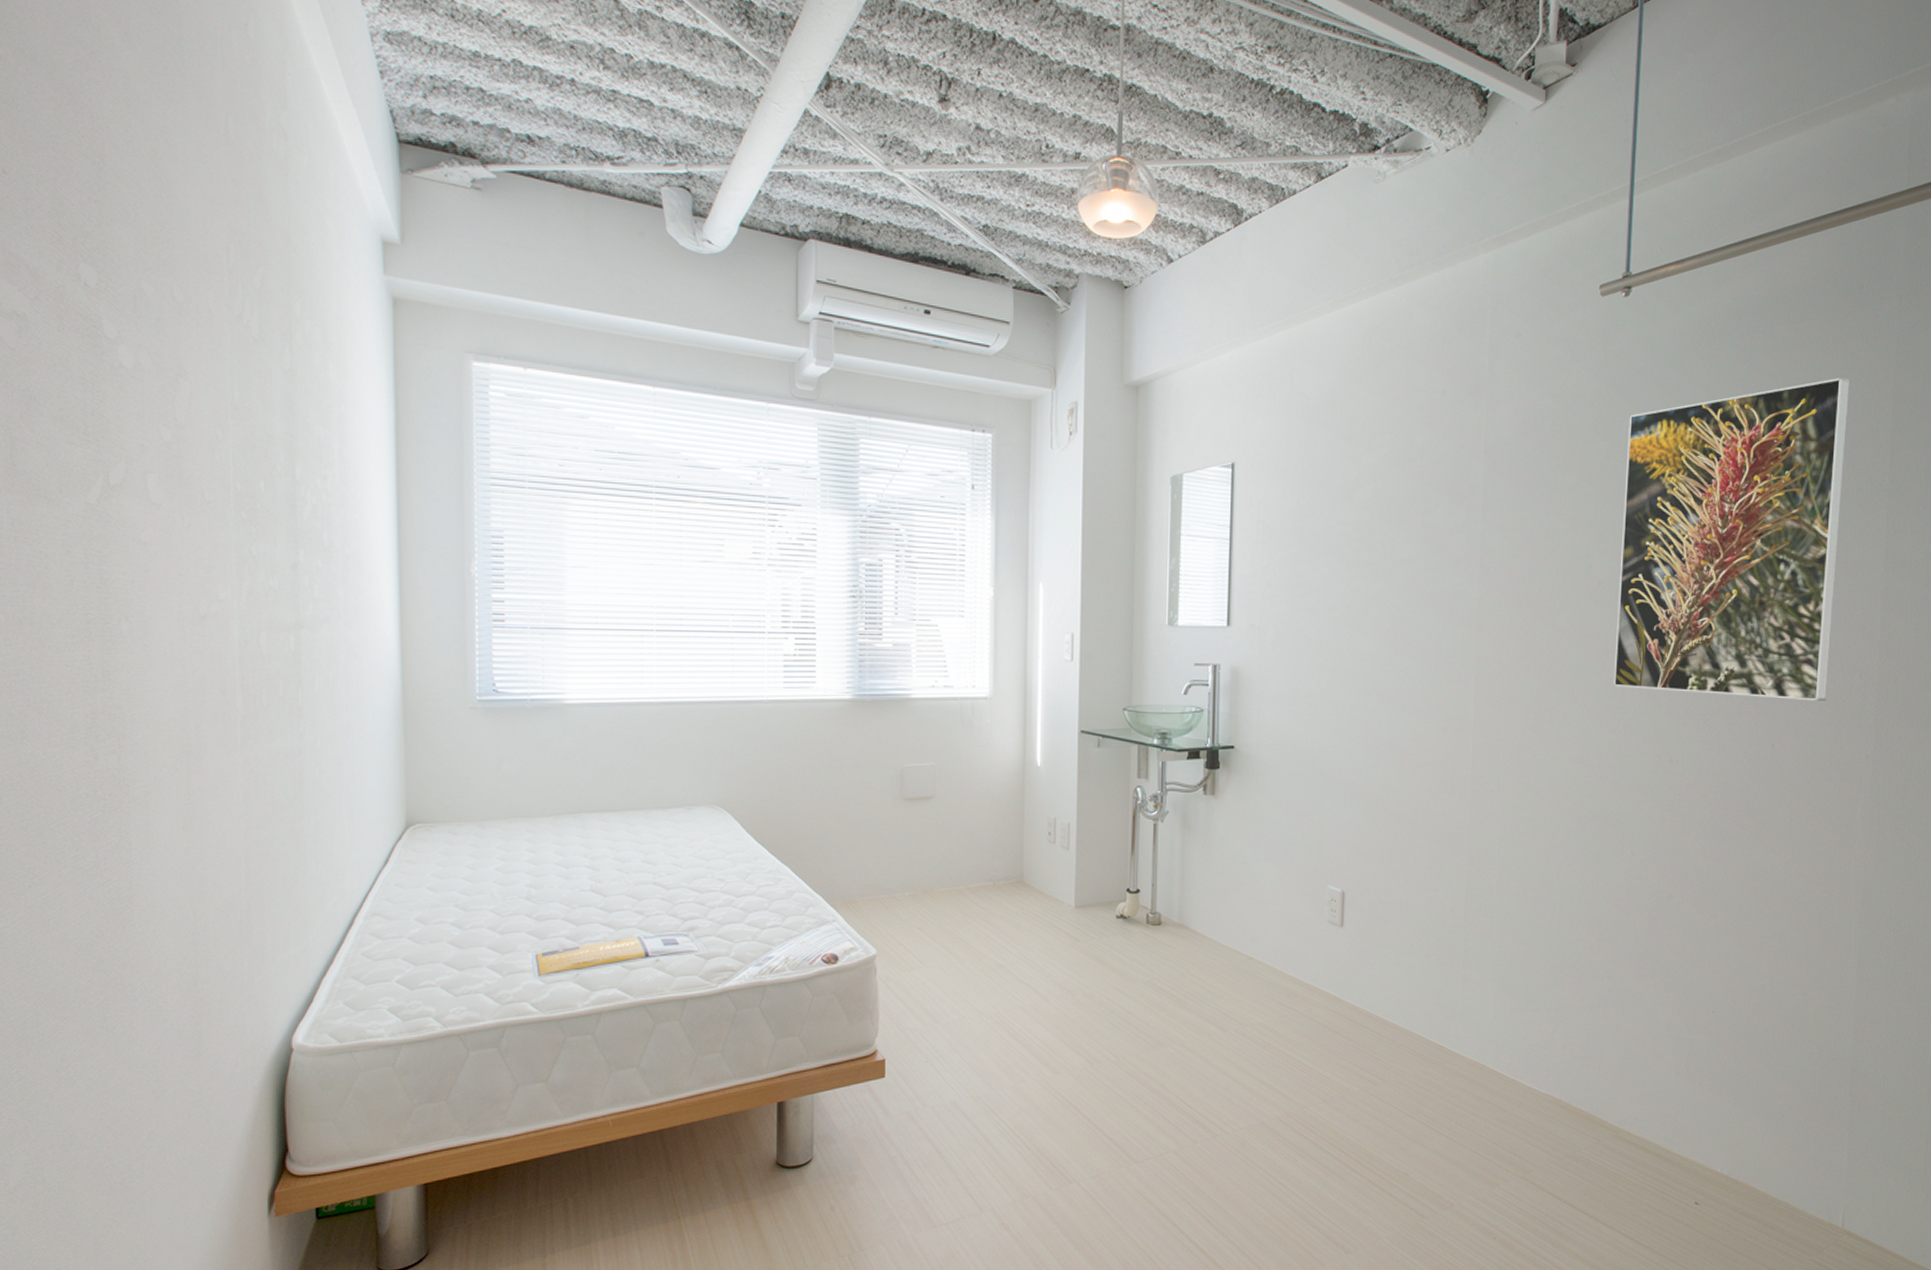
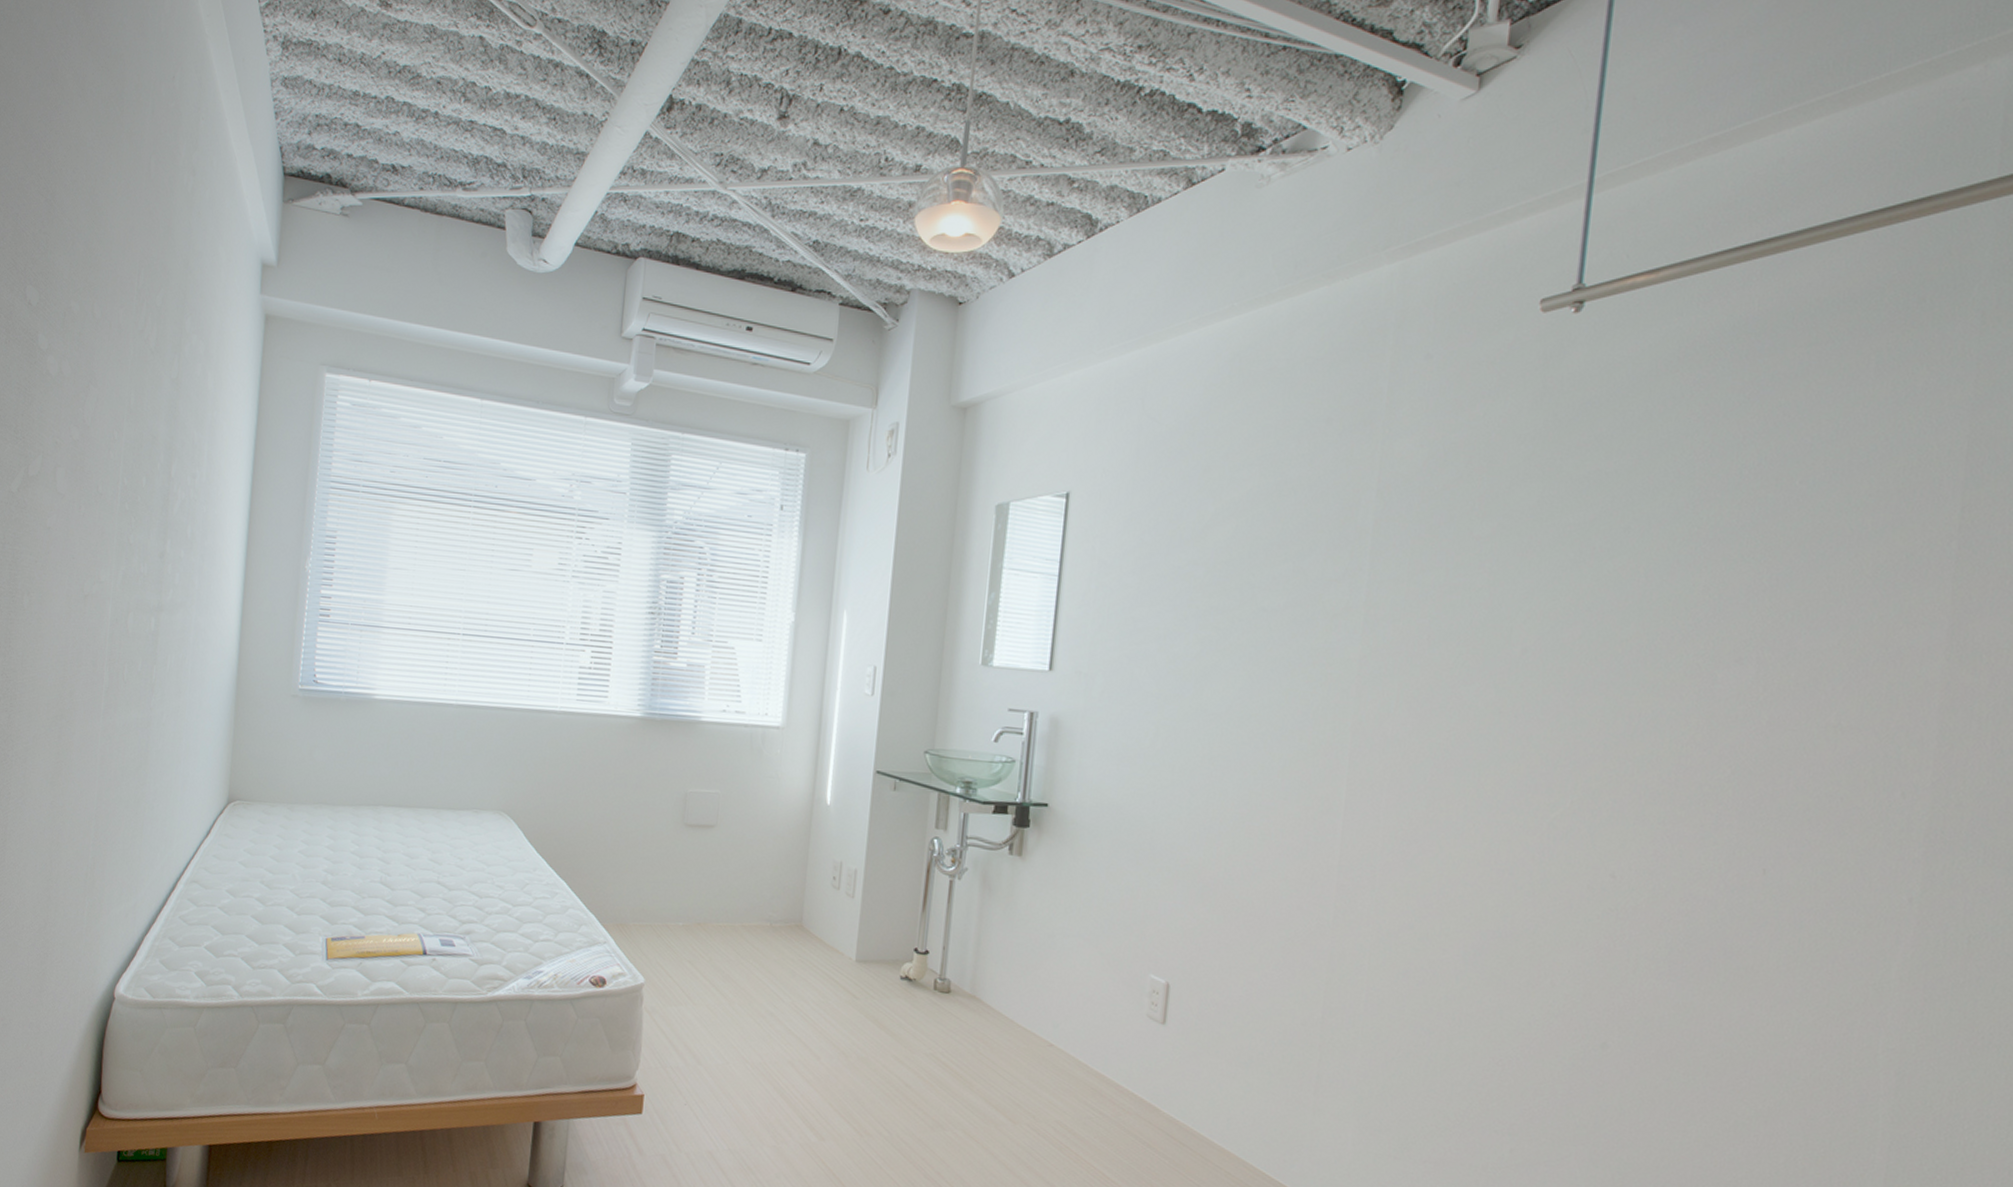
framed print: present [1613,377,1850,701] -> none [1535,412,1901,822]

